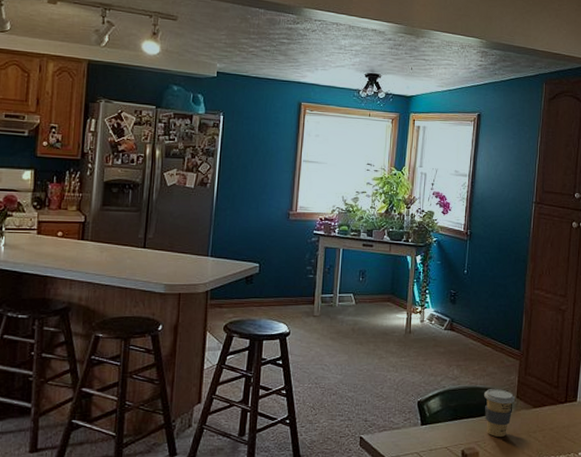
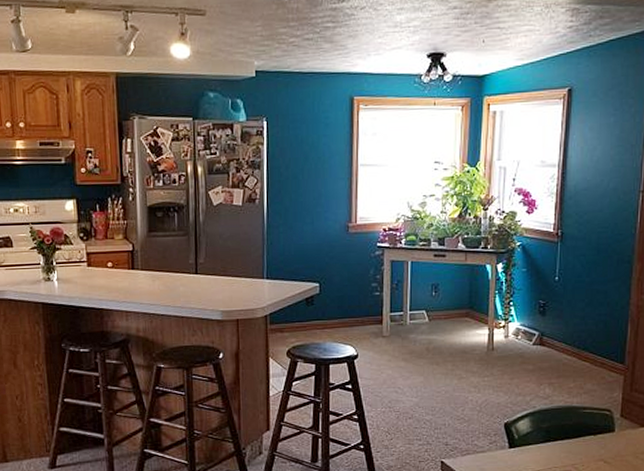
coffee cup: present [484,389,515,437] -> none [582,408,618,459]

